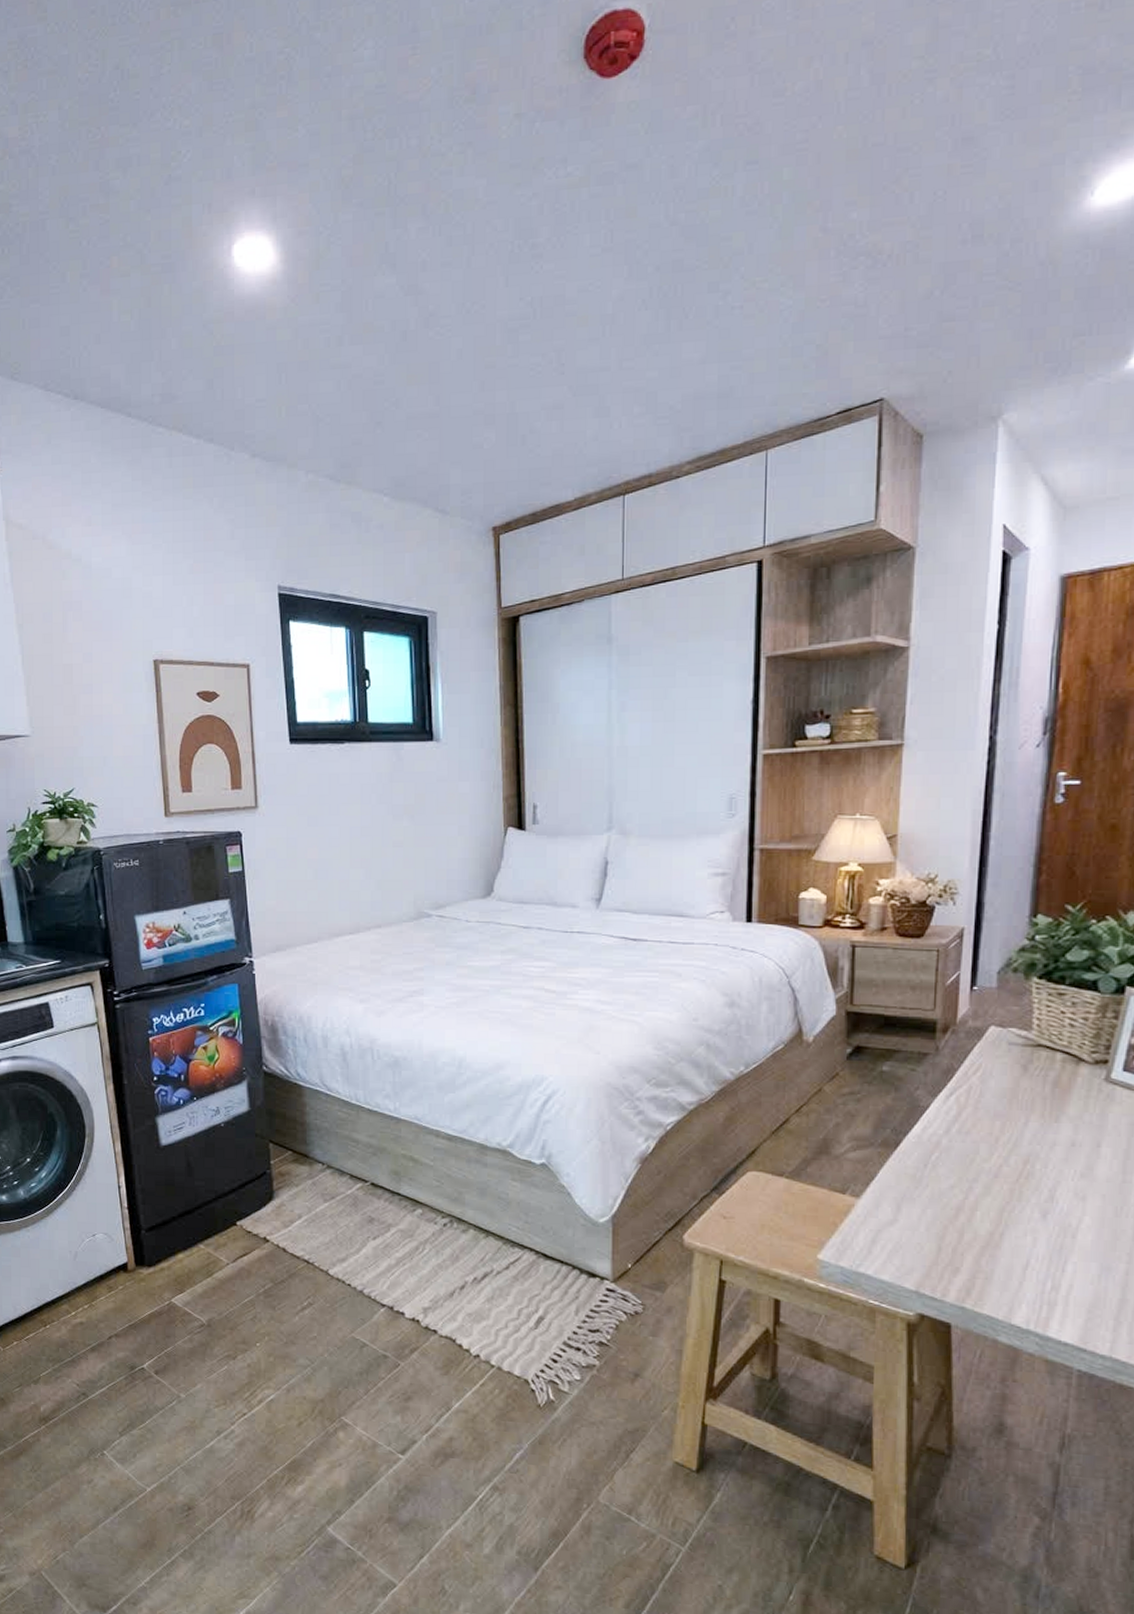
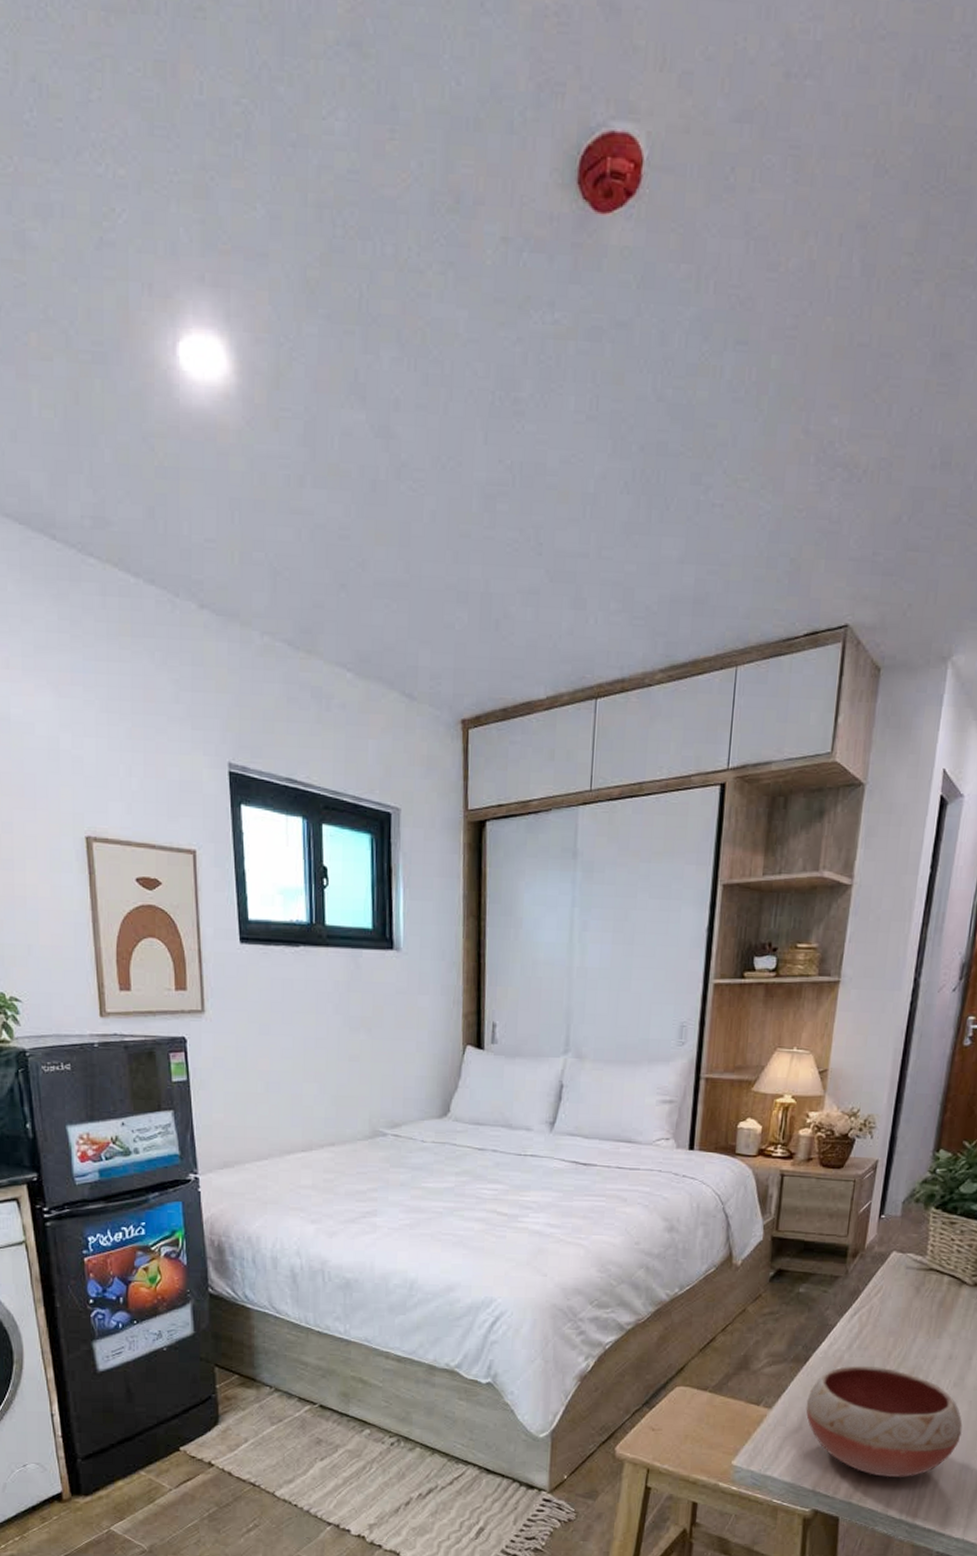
bowl: none [900,1151,1096,1281] -> present [806,1365,963,1477]

